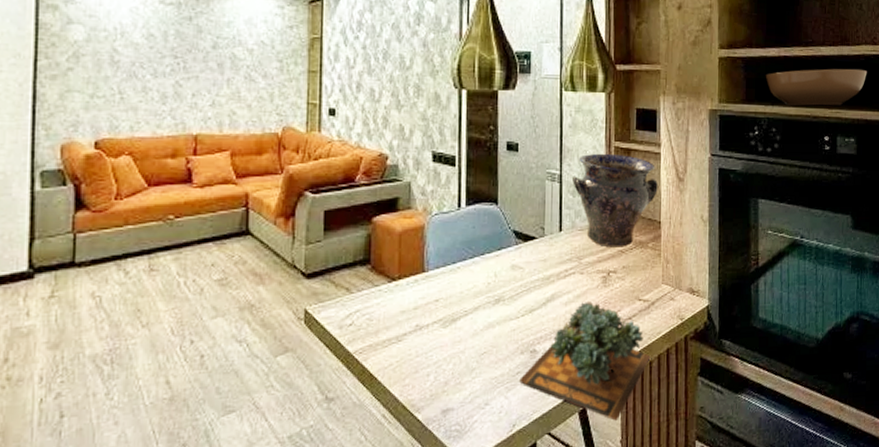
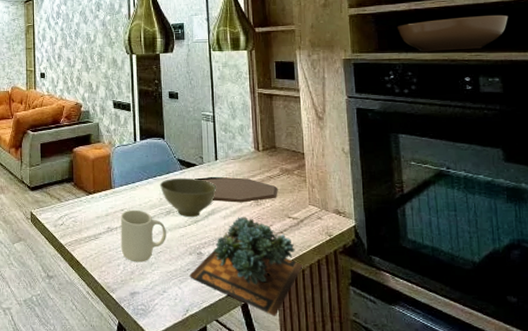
mug: none [432,299,493,370] -> present [120,209,166,262]
bowl: none [487,254,559,305] -> present [159,177,217,217]
placemat: none [533,252,630,285] -> present [195,176,278,203]
vase: present [572,153,658,248] -> none [224,98,299,174]

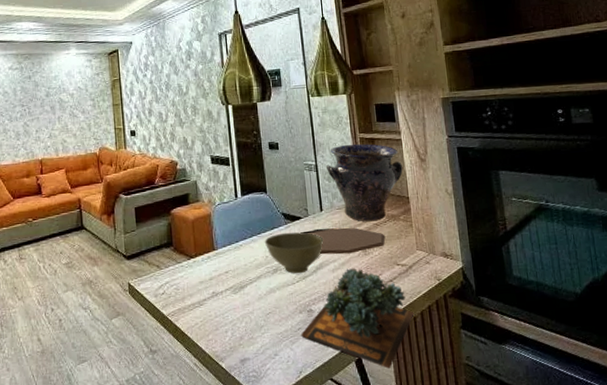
mug: present [120,209,166,262] -> none [225,270,275,327]
vase: none [224,98,299,174] -> present [326,144,403,222]
bowl: present [397,14,509,52] -> none [491,45,594,87]

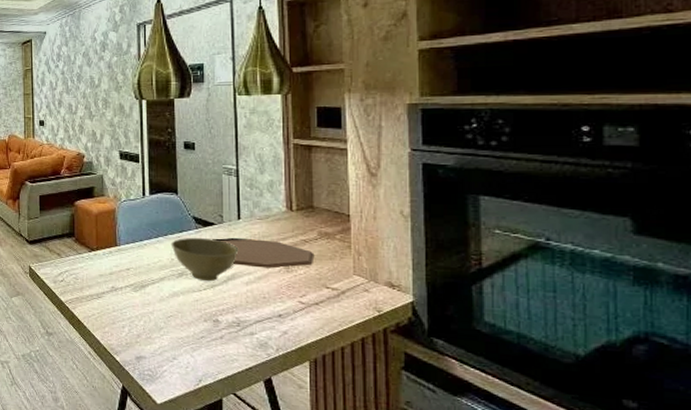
succulent plant: present [301,268,414,370] -> none [204,284,343,397]
vase: present [326,144,403,222] -> none [249,150,345,237]

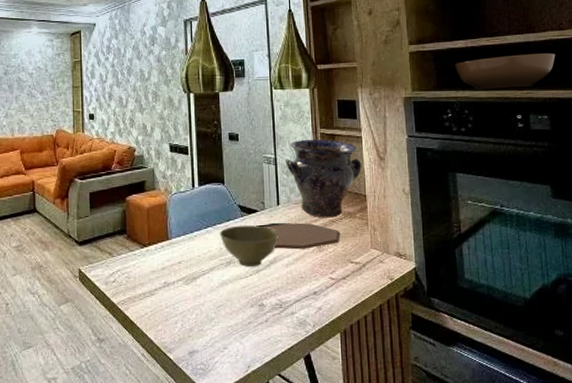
vase: none [249,150,345,237] -> present [286,139,361,218]
bowl: none [485,44,656,95] -> present [454,52,556,90]

